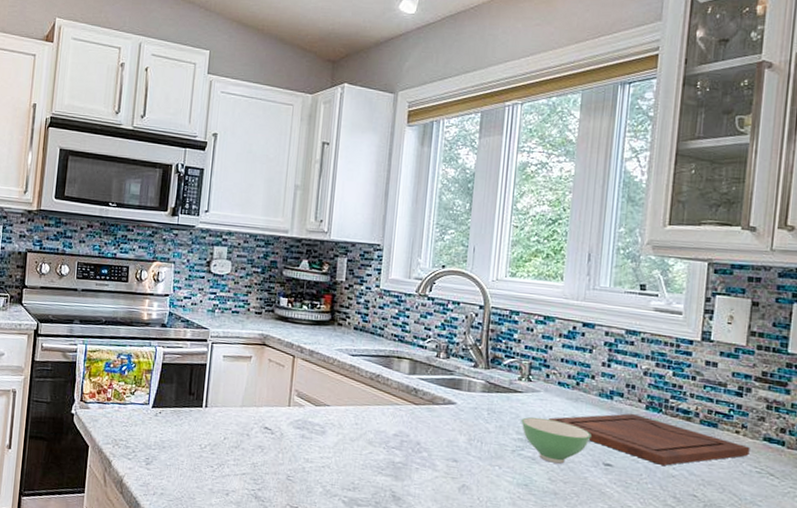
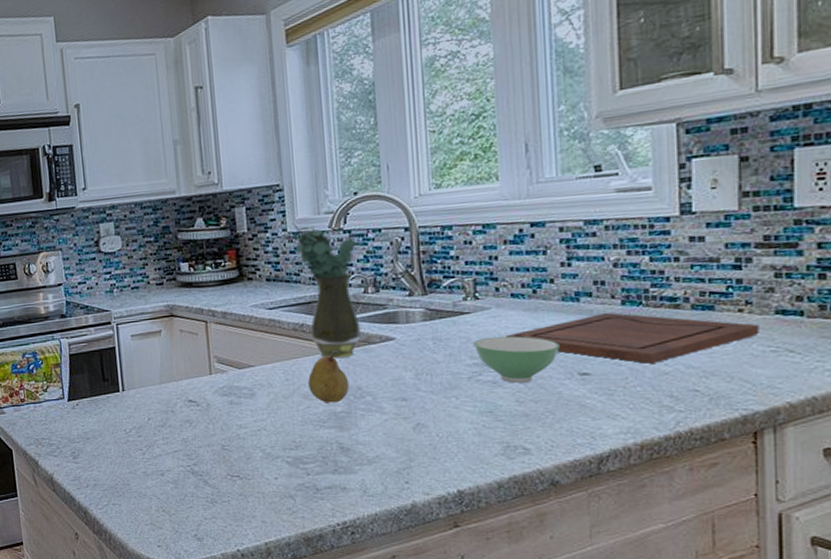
fruit: none [374,404,410,453] -> present [308,350,350,403]
vase: none [383,282,437,412] -> present [293,223,361,358]

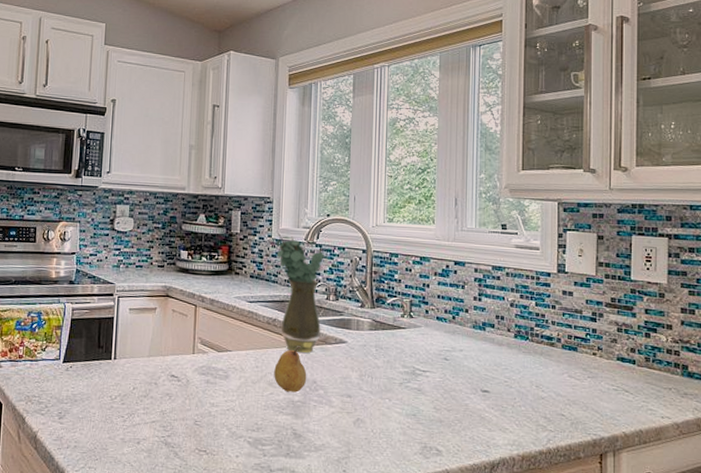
bowl: present [473,336,561,383] -> none [406,350,470,393]
cutting board: present [504,313,760,363] -> none [429,343,606,389]

